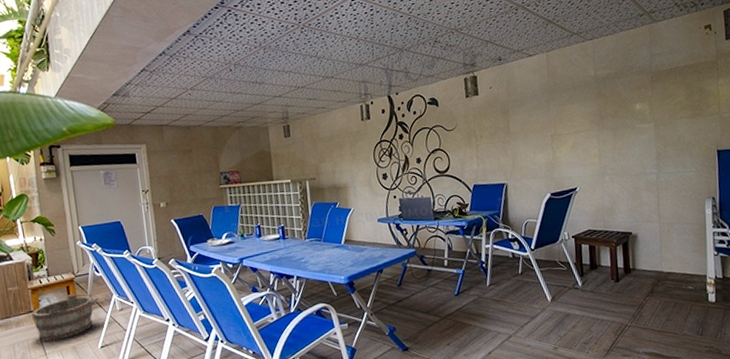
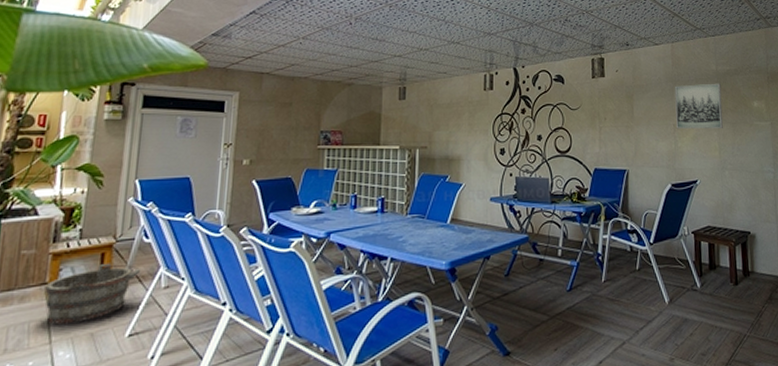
wall art: none [551,88,603,140] -> present [674,83,723,129]

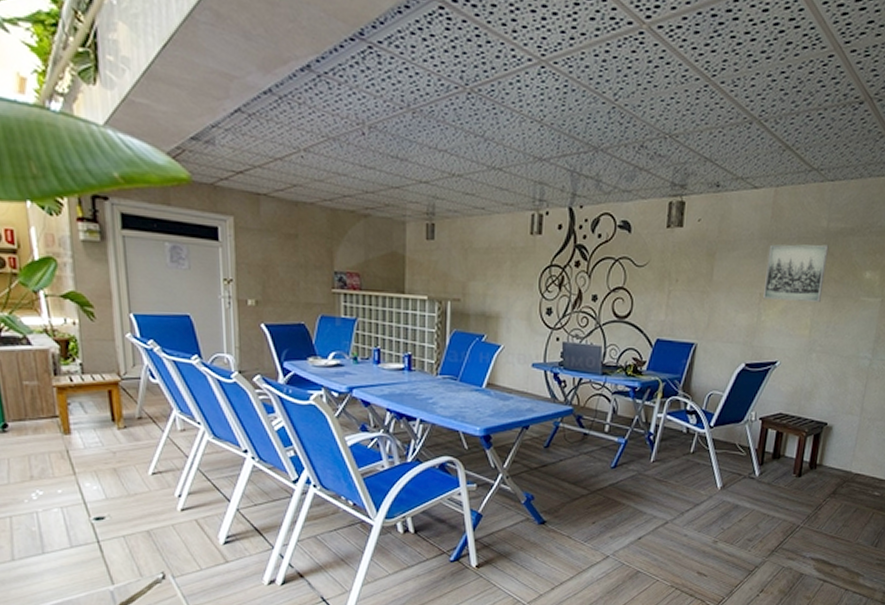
bucket: present [45,263,142,325] -> none [56,401,154,458]

